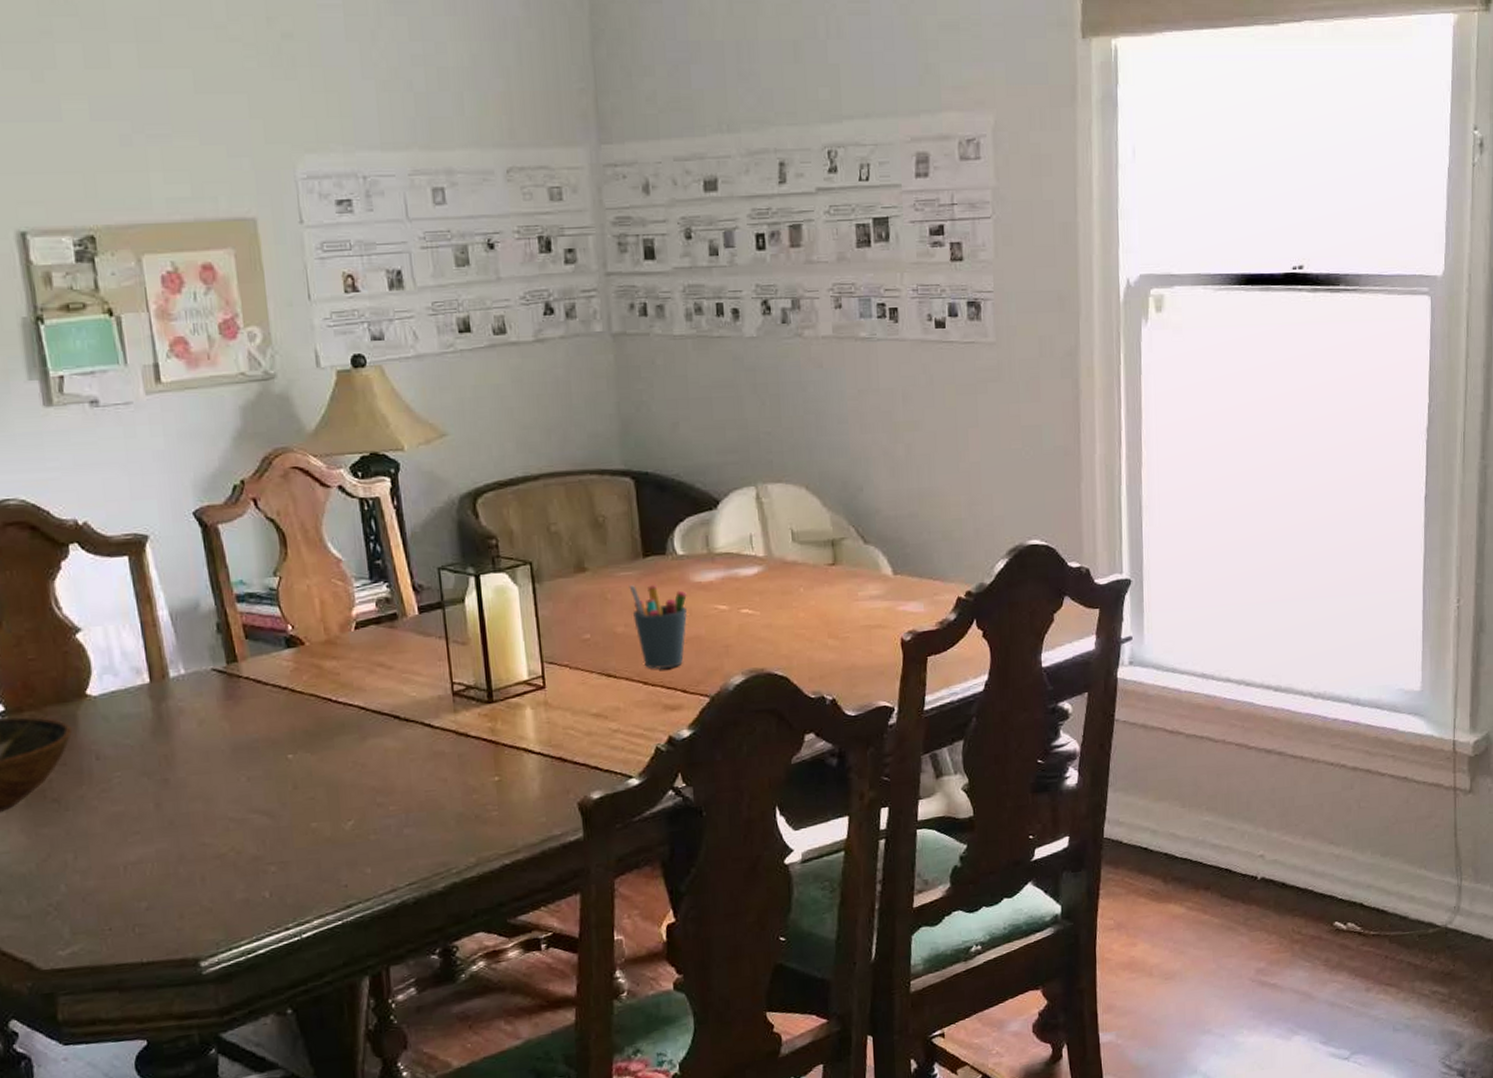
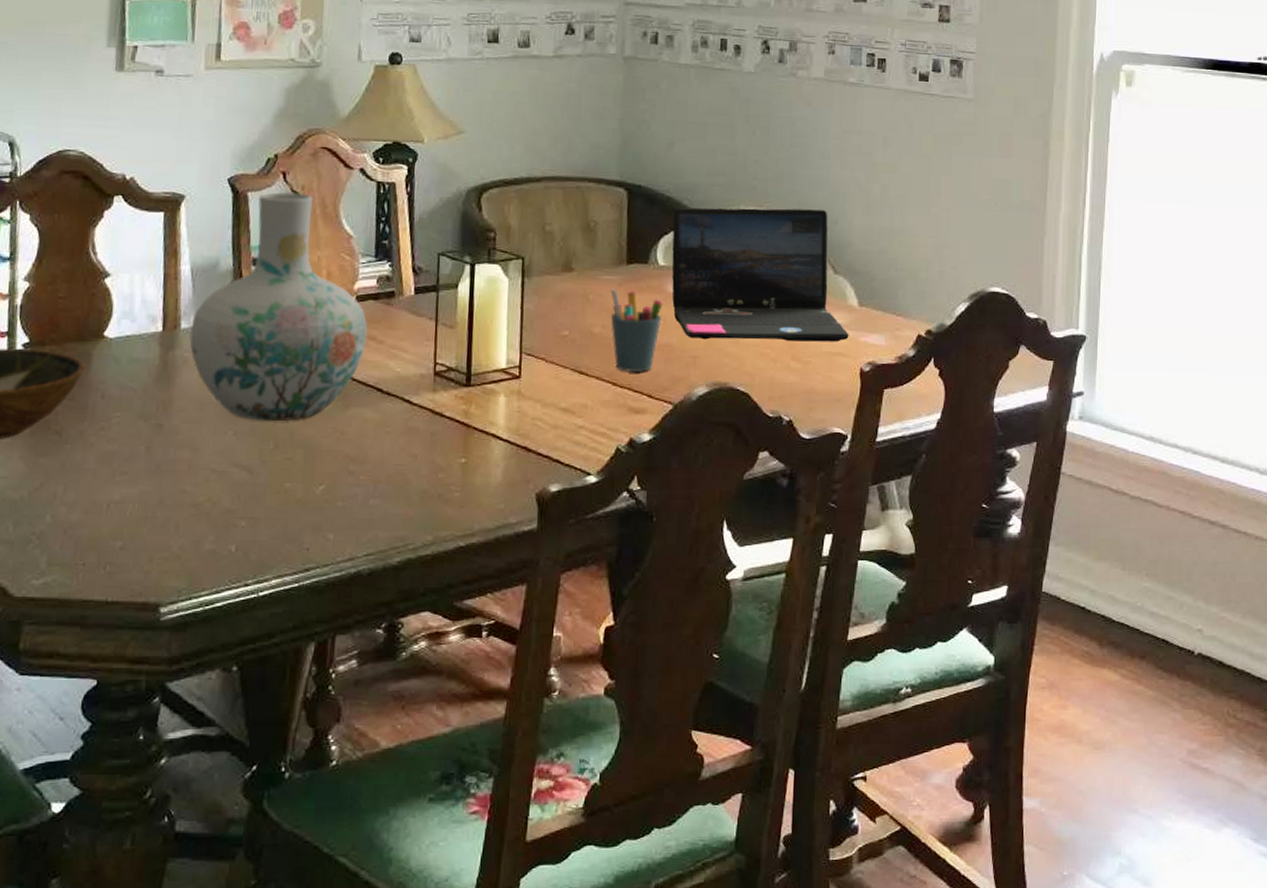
vase: none [180,519,375,764] -> present [189,191,368,422]
laptop: none [686,478,886,627] -> present [671,207,849,342]

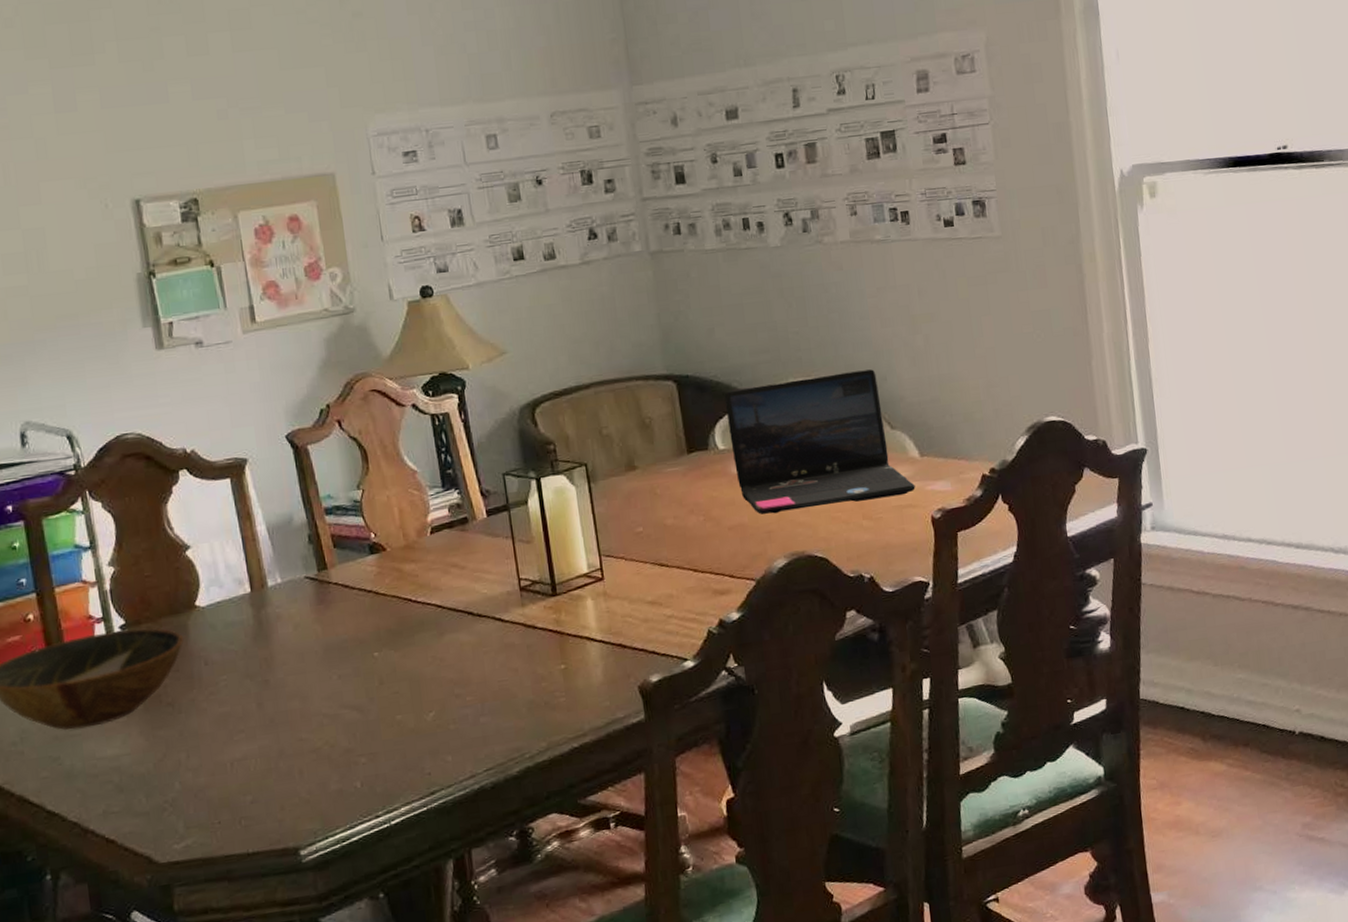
vase: present [189,191,368,422] -> none [277,438,449,663]
pen holder: present [610,289,663,373] -> none [676,478,731,557]

